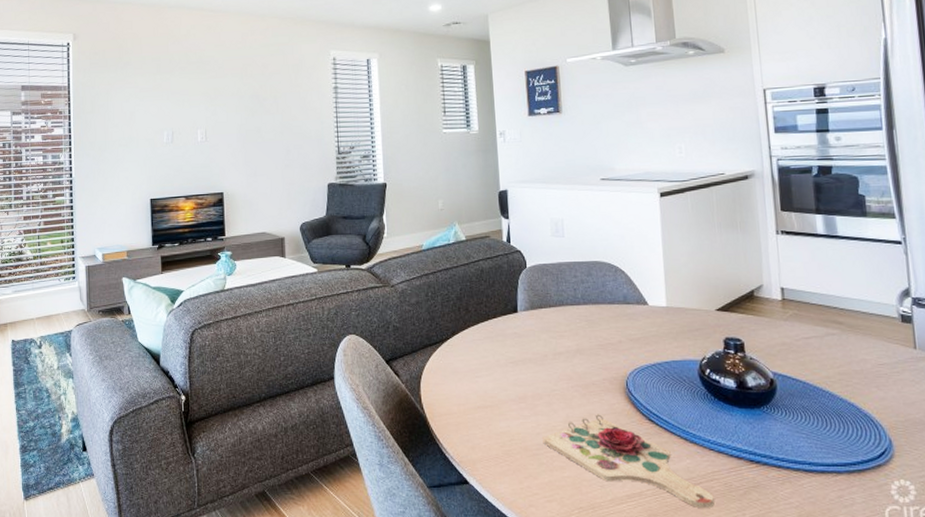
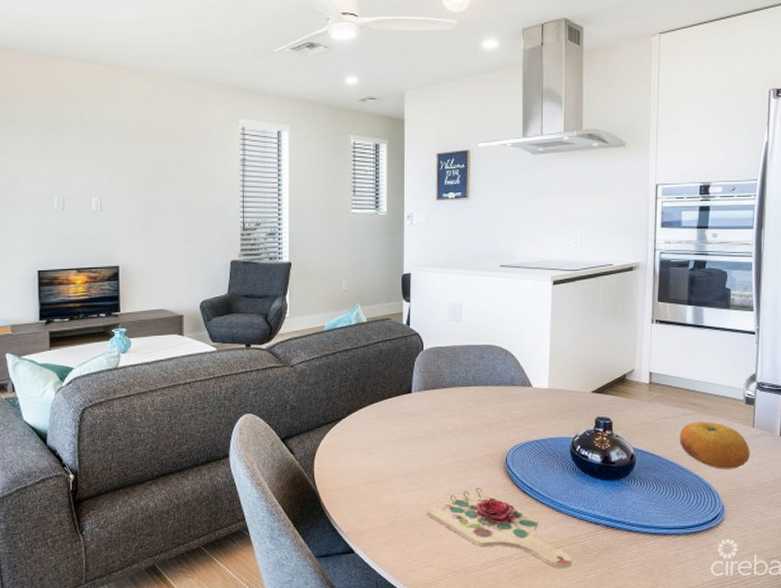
fruit: none [825,342,916,397] -> present [679,421,750,469]

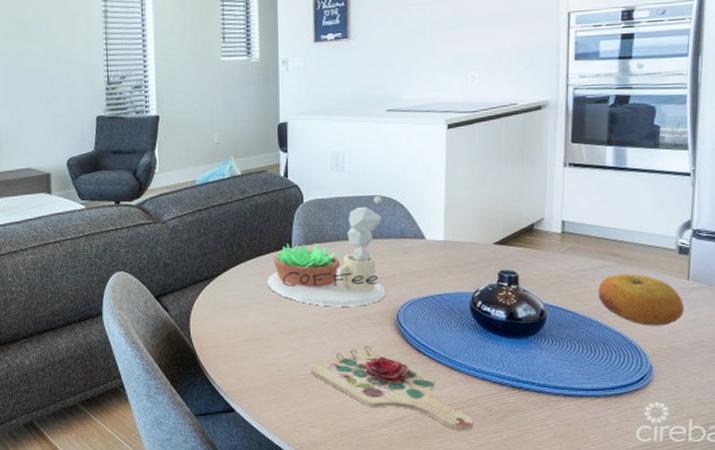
succulent plant: none [387,346,496,450] -> present [266,196,386,307]

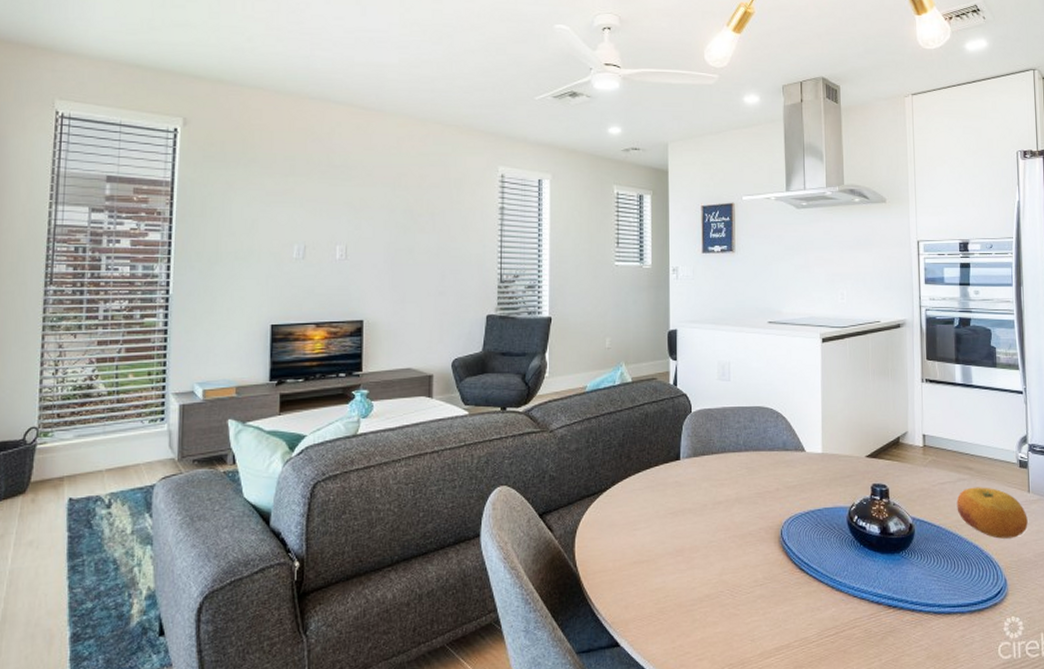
succulent plant: present [266,196,386,307] -> none [654,407,770,523]
cutting board: present [310,345,474,430] -> none [697,565,855,656]

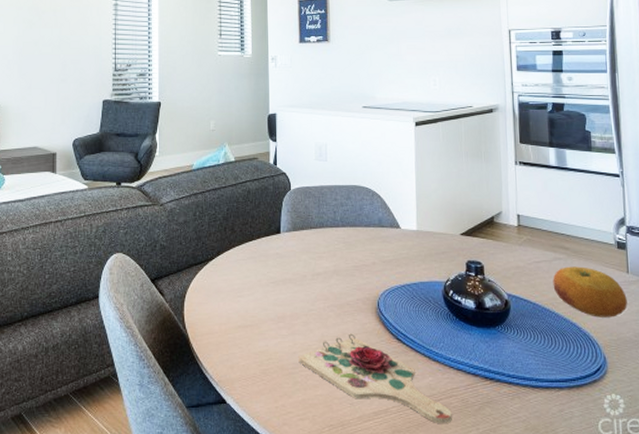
cutting board: none [697,565,855,656] -> present [298,333,452,423]

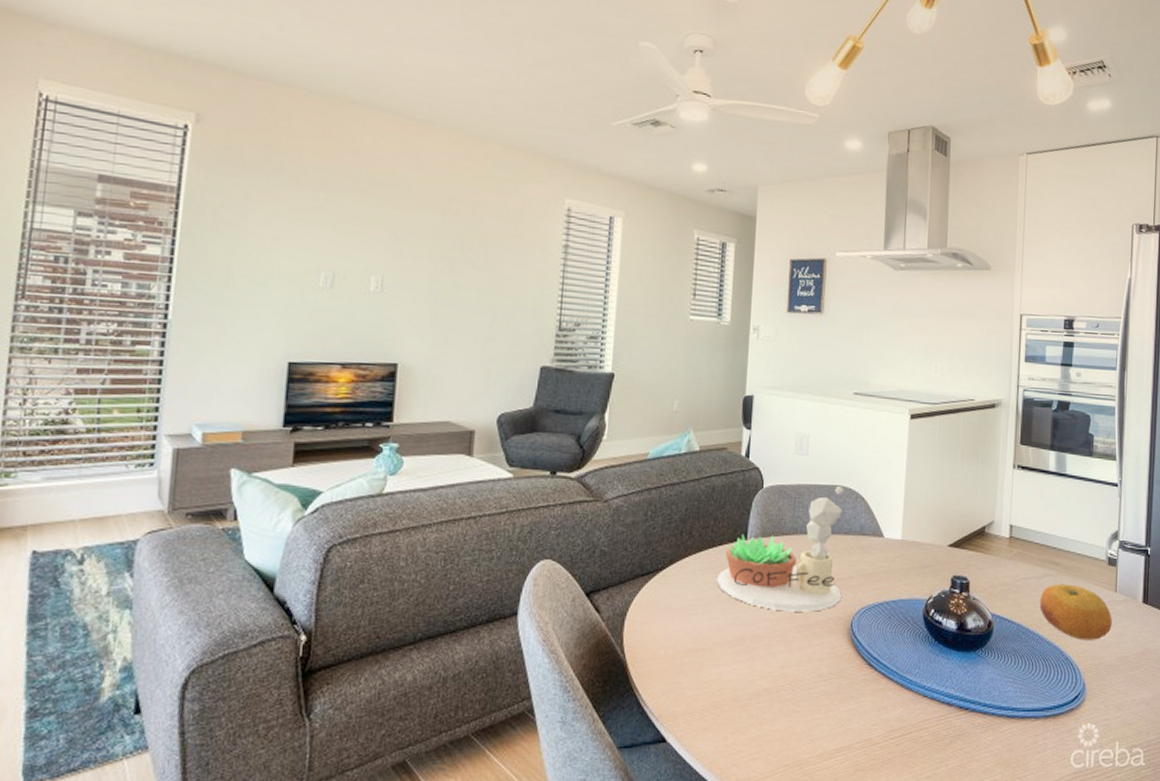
succulent plant: none [257,186,367,293] -> present [716,487,845,612]
cutting board: present [298,333,452,423] -> none [755,658,921,760]

